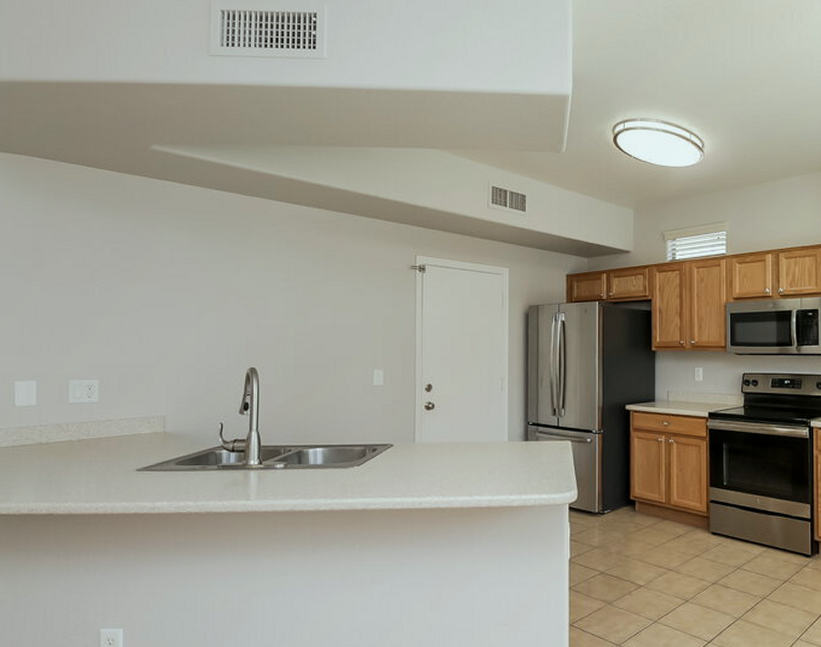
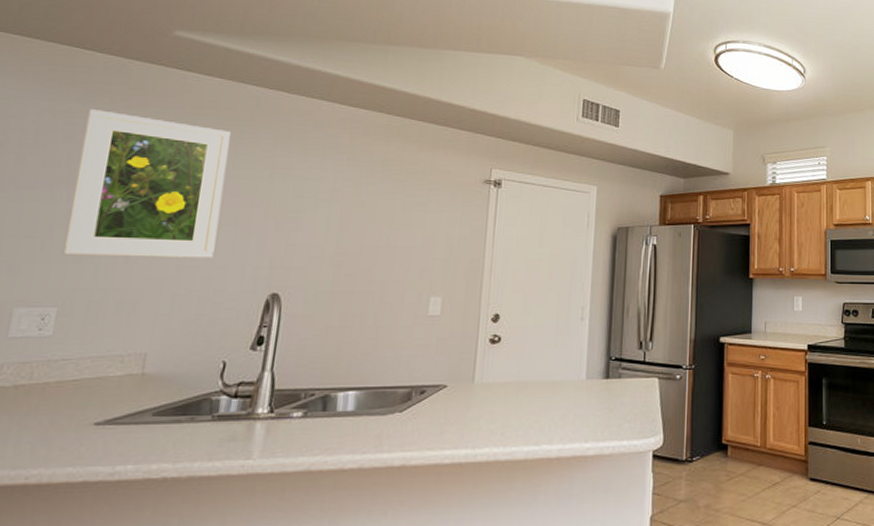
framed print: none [96,218,205,339] -> present [62,109,231,258]

